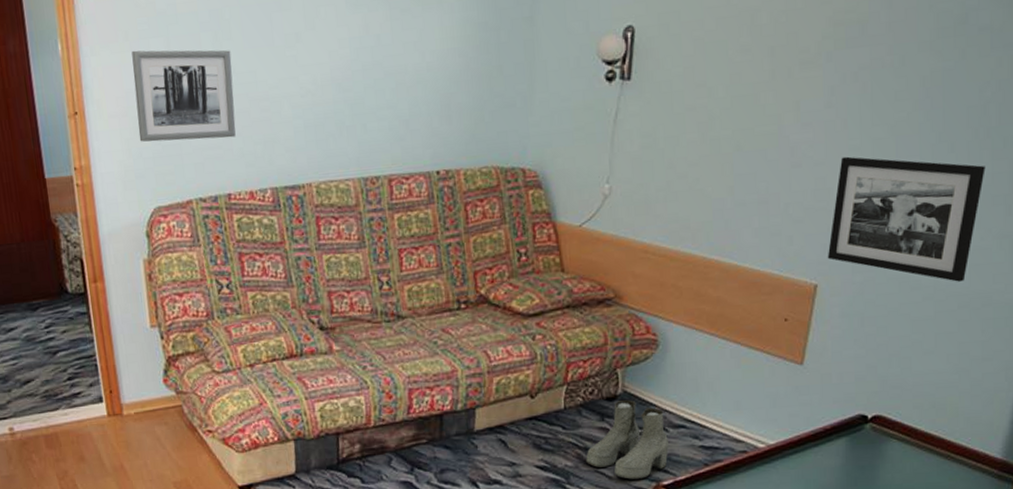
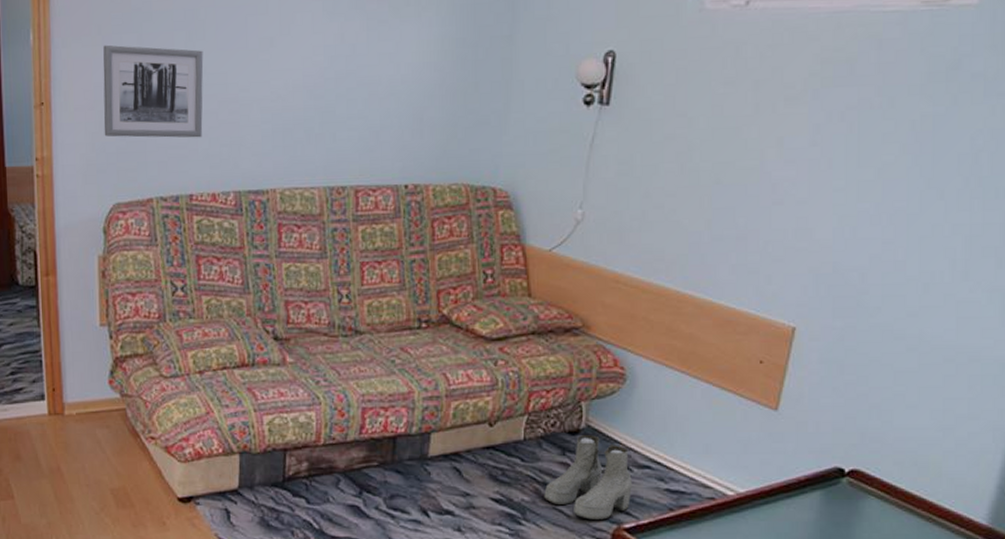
picture frame: present [827,156,986,282] -> none [806,197,976,334]

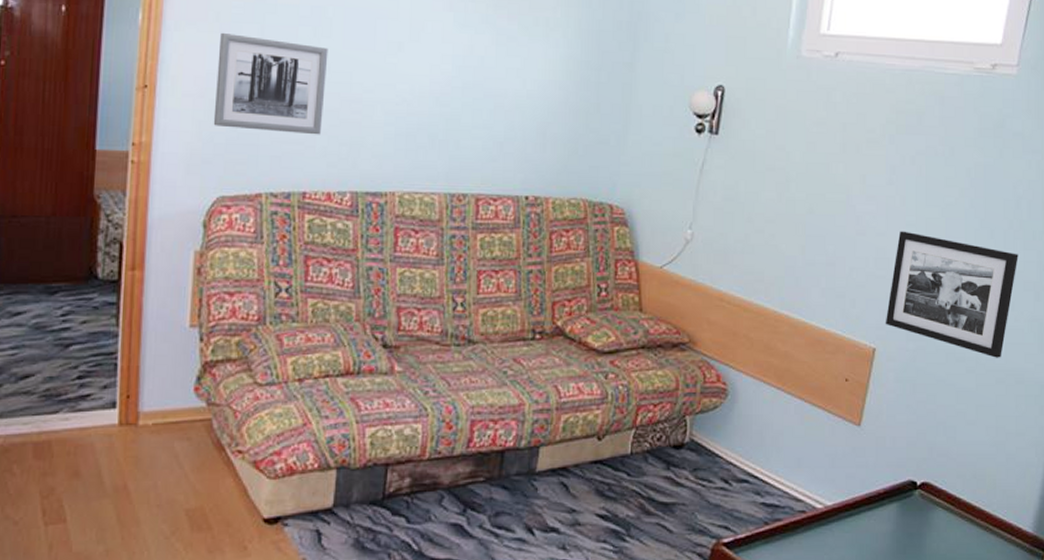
boots: present [544,435,632,520] -> none [648,449,731,535]
picture frame: none [806,197,976,334] -> present [885,231,1019,358]

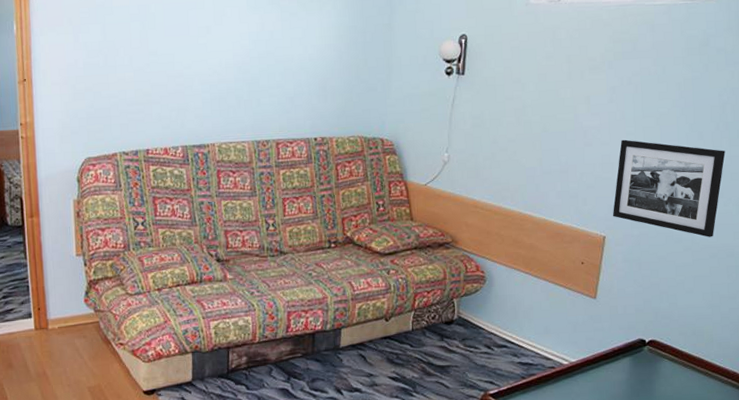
wall art: present [213,32,328,135] -> none [74,33,156,106]

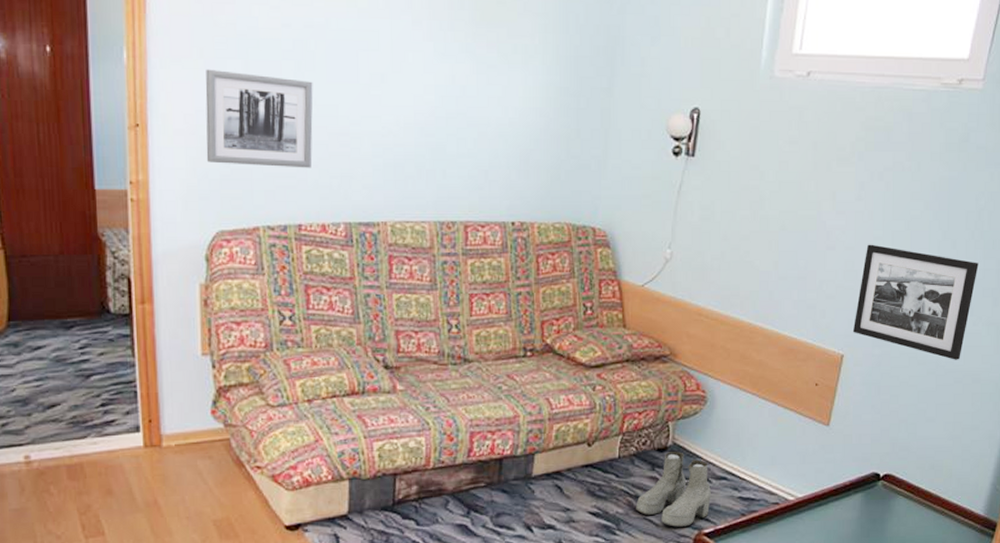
wall art: none [74,33,156,106] -> present [205,69,313,168]
boots: none [429,324,494,389] -> present [636,452,711,527]

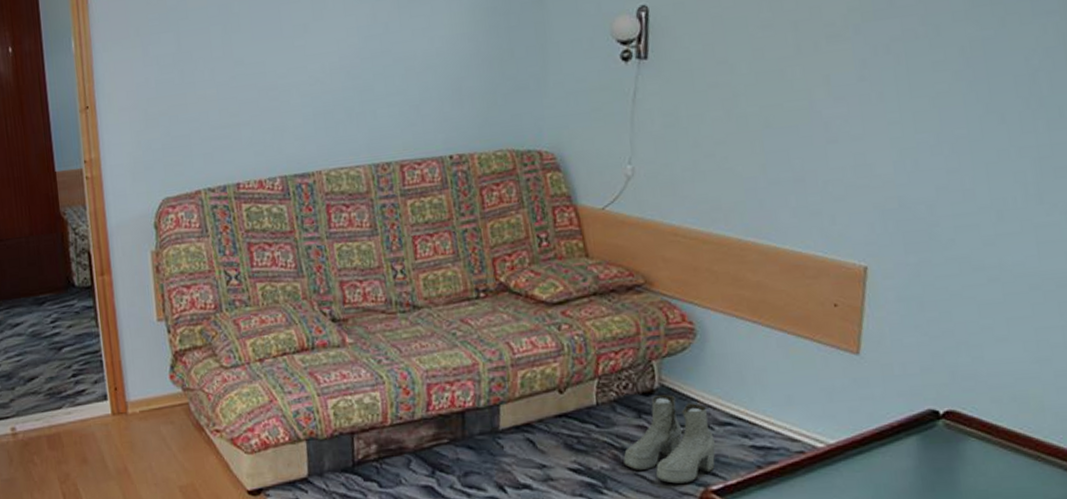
wall art: present [205,69,313,168] -> none [142,42,245,134]
picture frame: present [852,244,979,360] -> none [875,130,1043,262]

